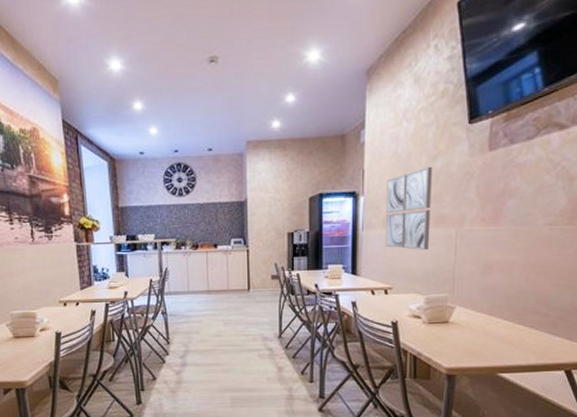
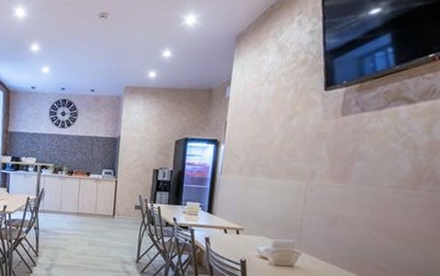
wall art: present [385,166,433,250] -> none [240,124,289,198]

